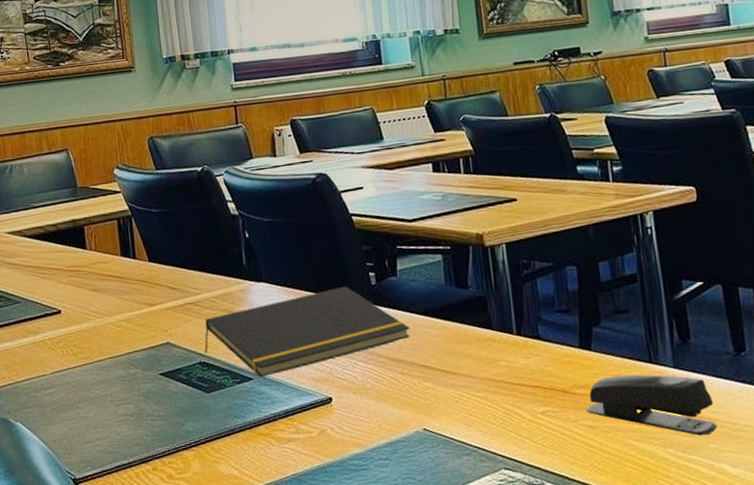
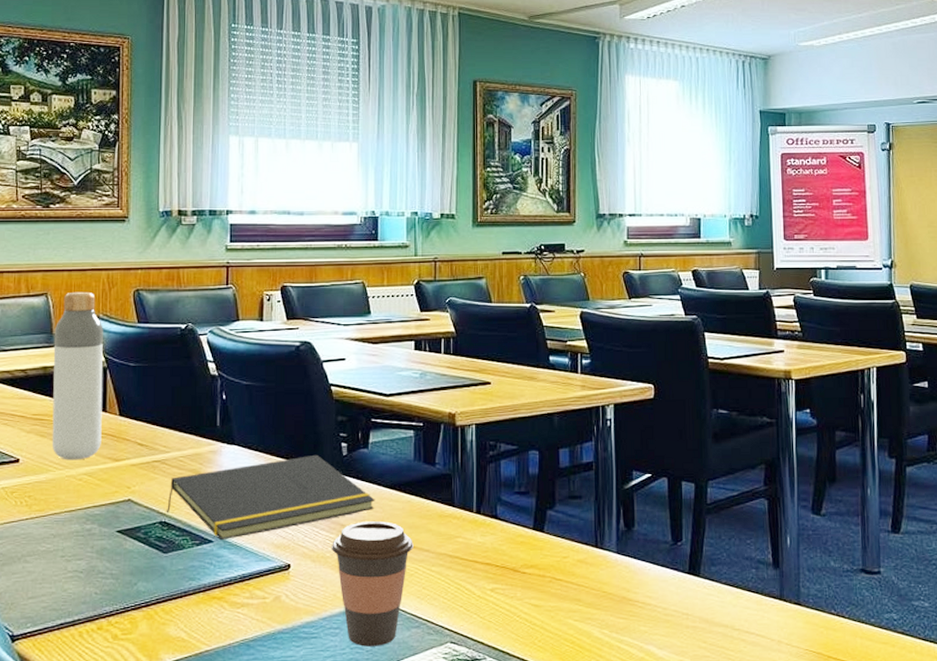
bottle: none [78,143,135,309] -> present [51,291,103,460]
coffee cup: none [370,349,455,477] -> present [331,521,413,647]
stapler: present [587,374,718,436] -> none [533,557,649,619]

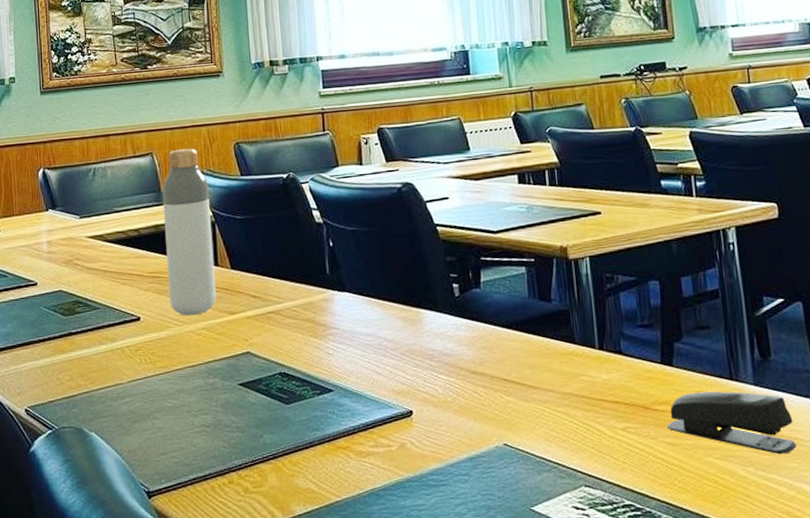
notepad: present [166,454,375,539] -> none [284,297,492,388]
coffee cup: present [331,521,413,647] -> none [451,362,537,493]
stapler: none [533,557,649,619] -> present [667,391,797,455]

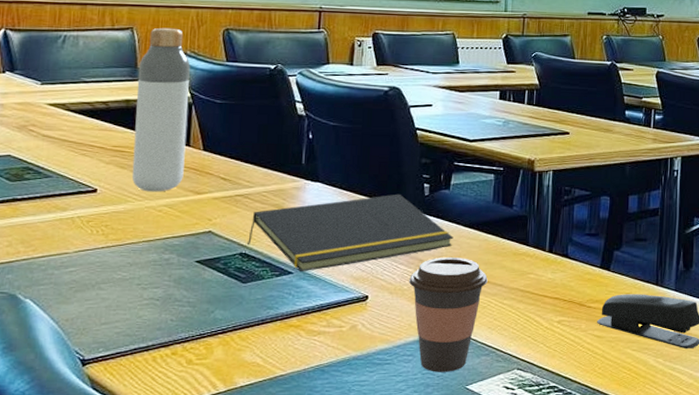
notepad: none [284,297,492,388] -> present [246,194,454,271]
coffee cup: none [451,362,537,493] -> present [408,258,488,372]

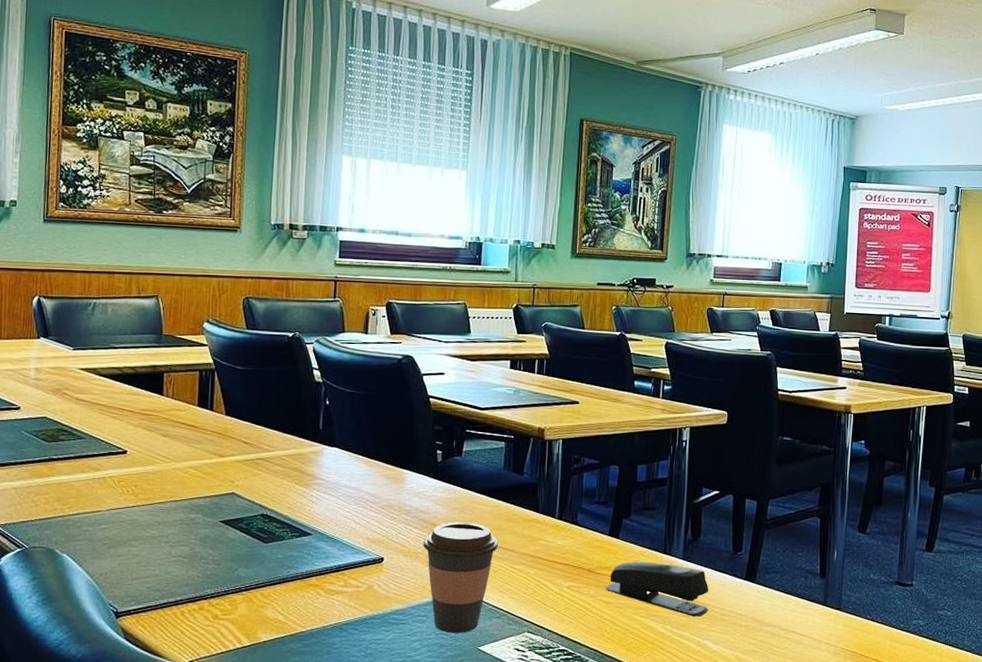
bottle: present [131,27,190,192] -> none [159,296,213,455]
notepad: present [246,194,454,271] -> none [267,459,466,533]

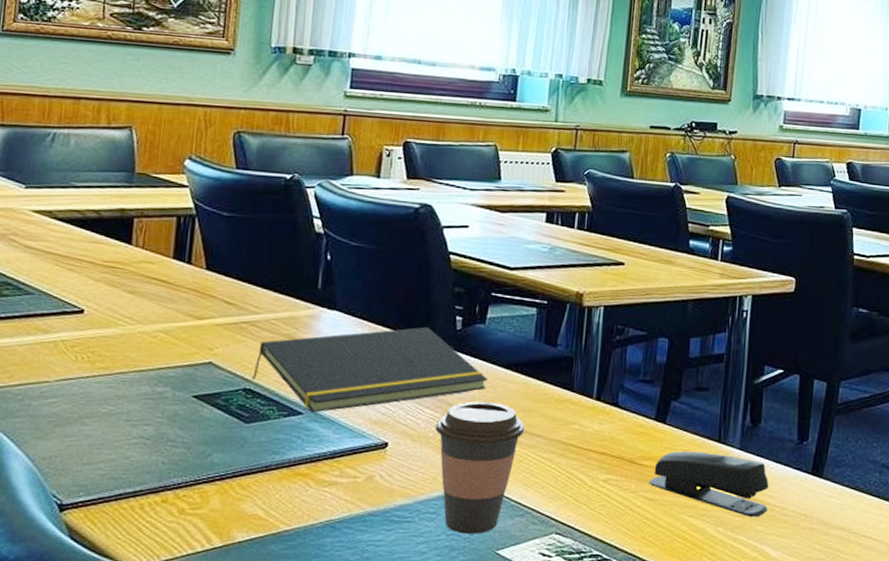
notepad: none [267,459,466,533] -> present [251,326,488,412]

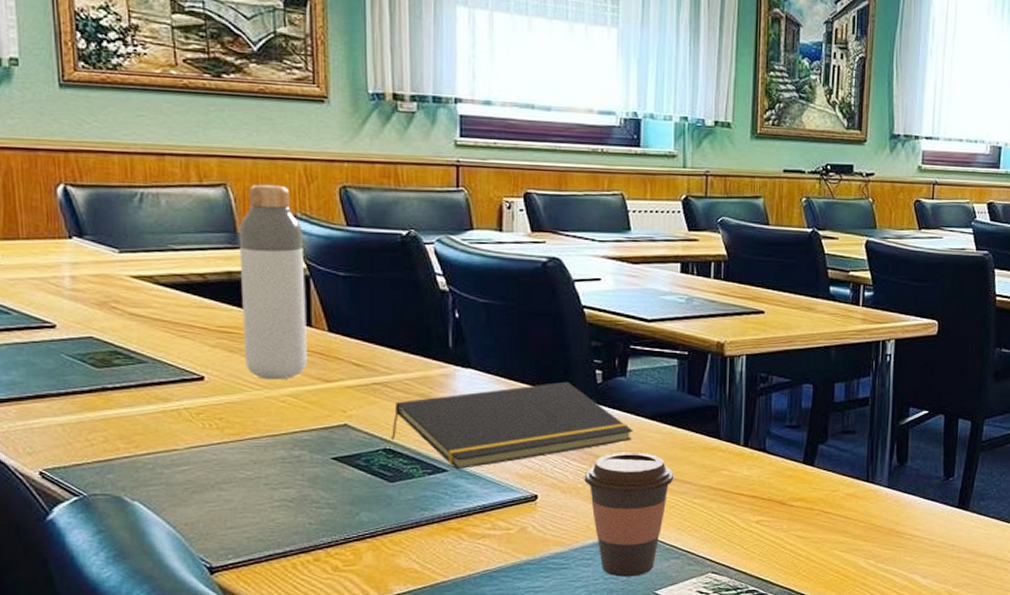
bottle: none [124,127,195,316] -> present [238,184,308,380]
stapler: present [649,451,769,518] -> none [800,491,917,550]

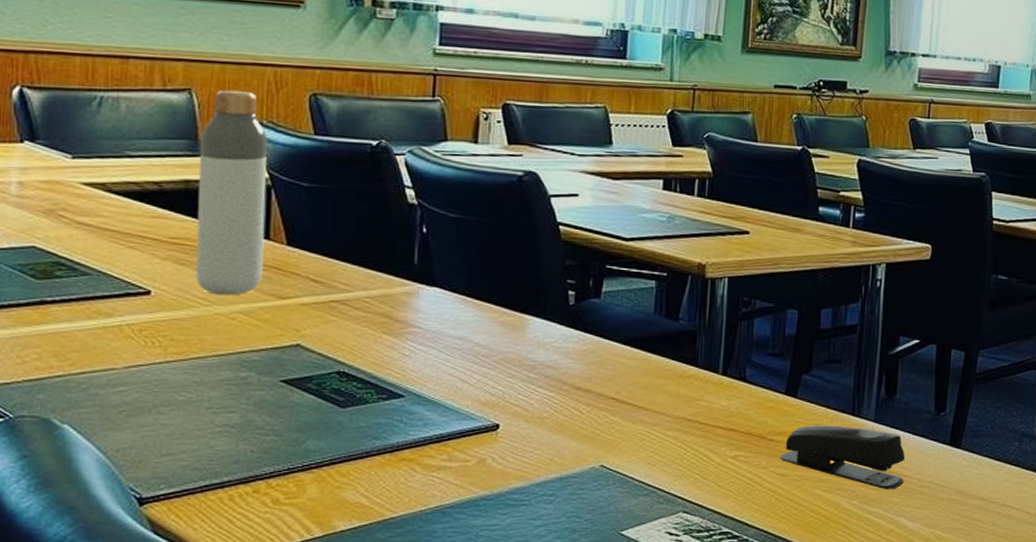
notepad: present [390,381,633,469] -> none [345,302,605,394]
coffee cup: present [583,453,675,577] -> none [549,380,647,515]
stapler: none [800,491,917,550] -> present [780,425,906,490]

